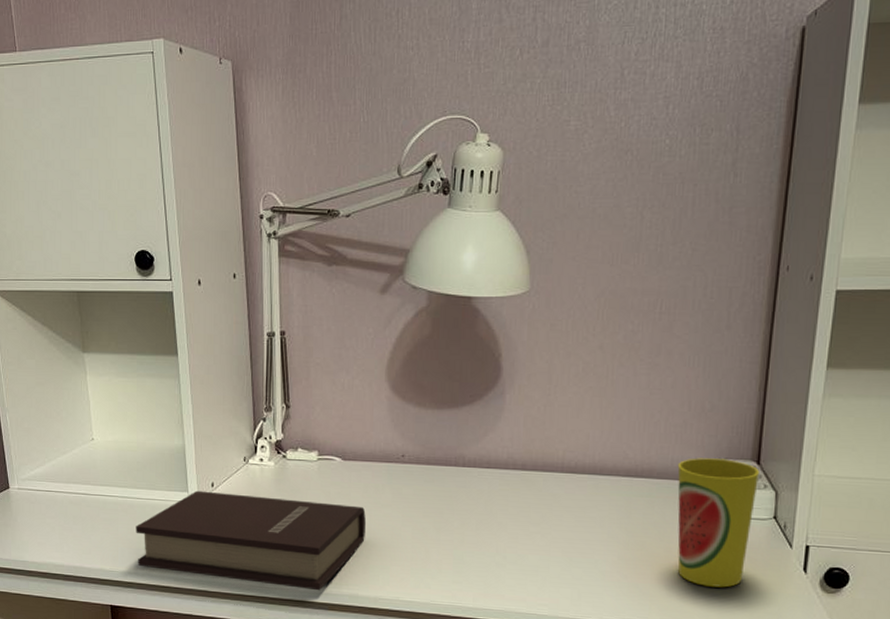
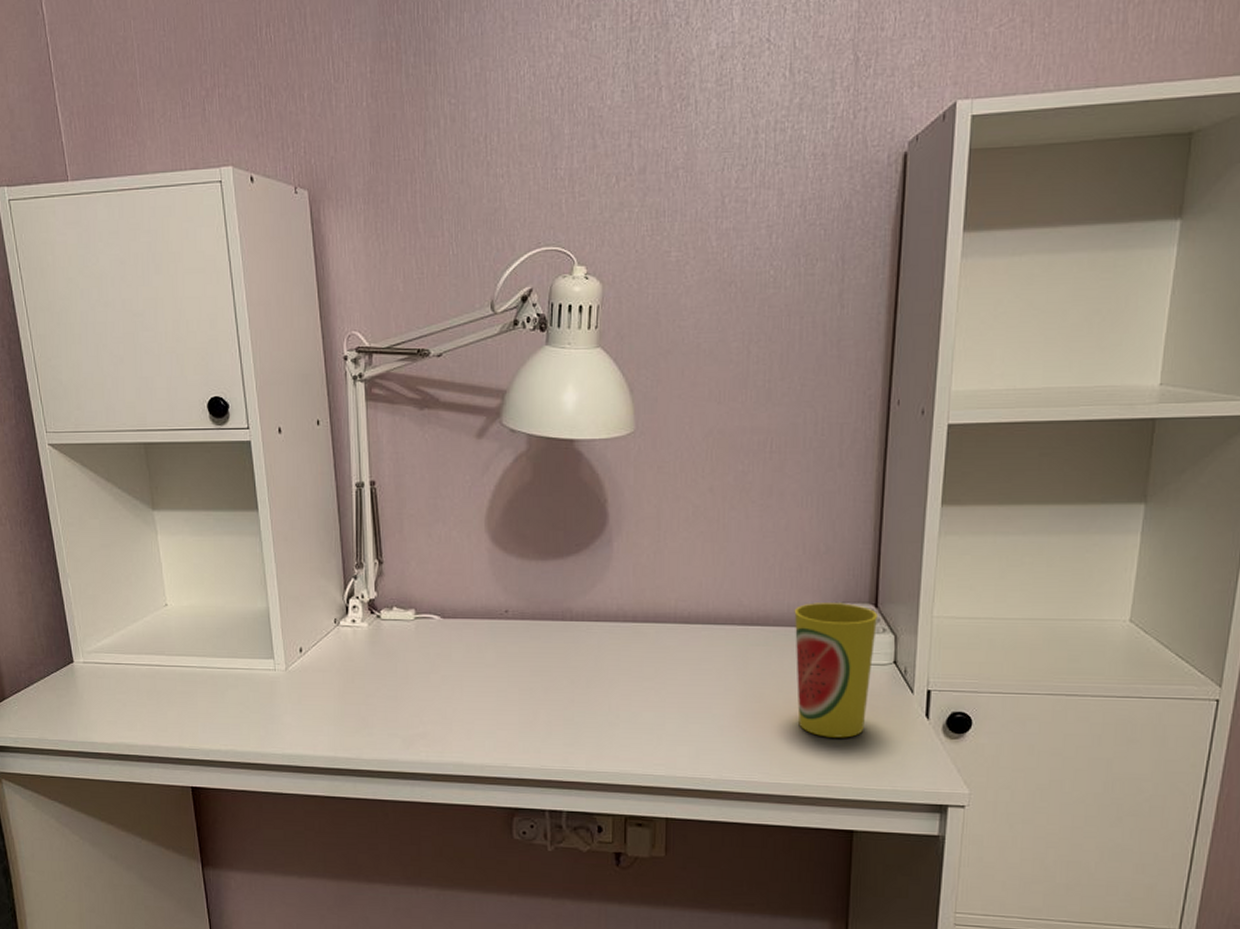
book: present [136,490,366,591] -> none [217,657,469,761]

